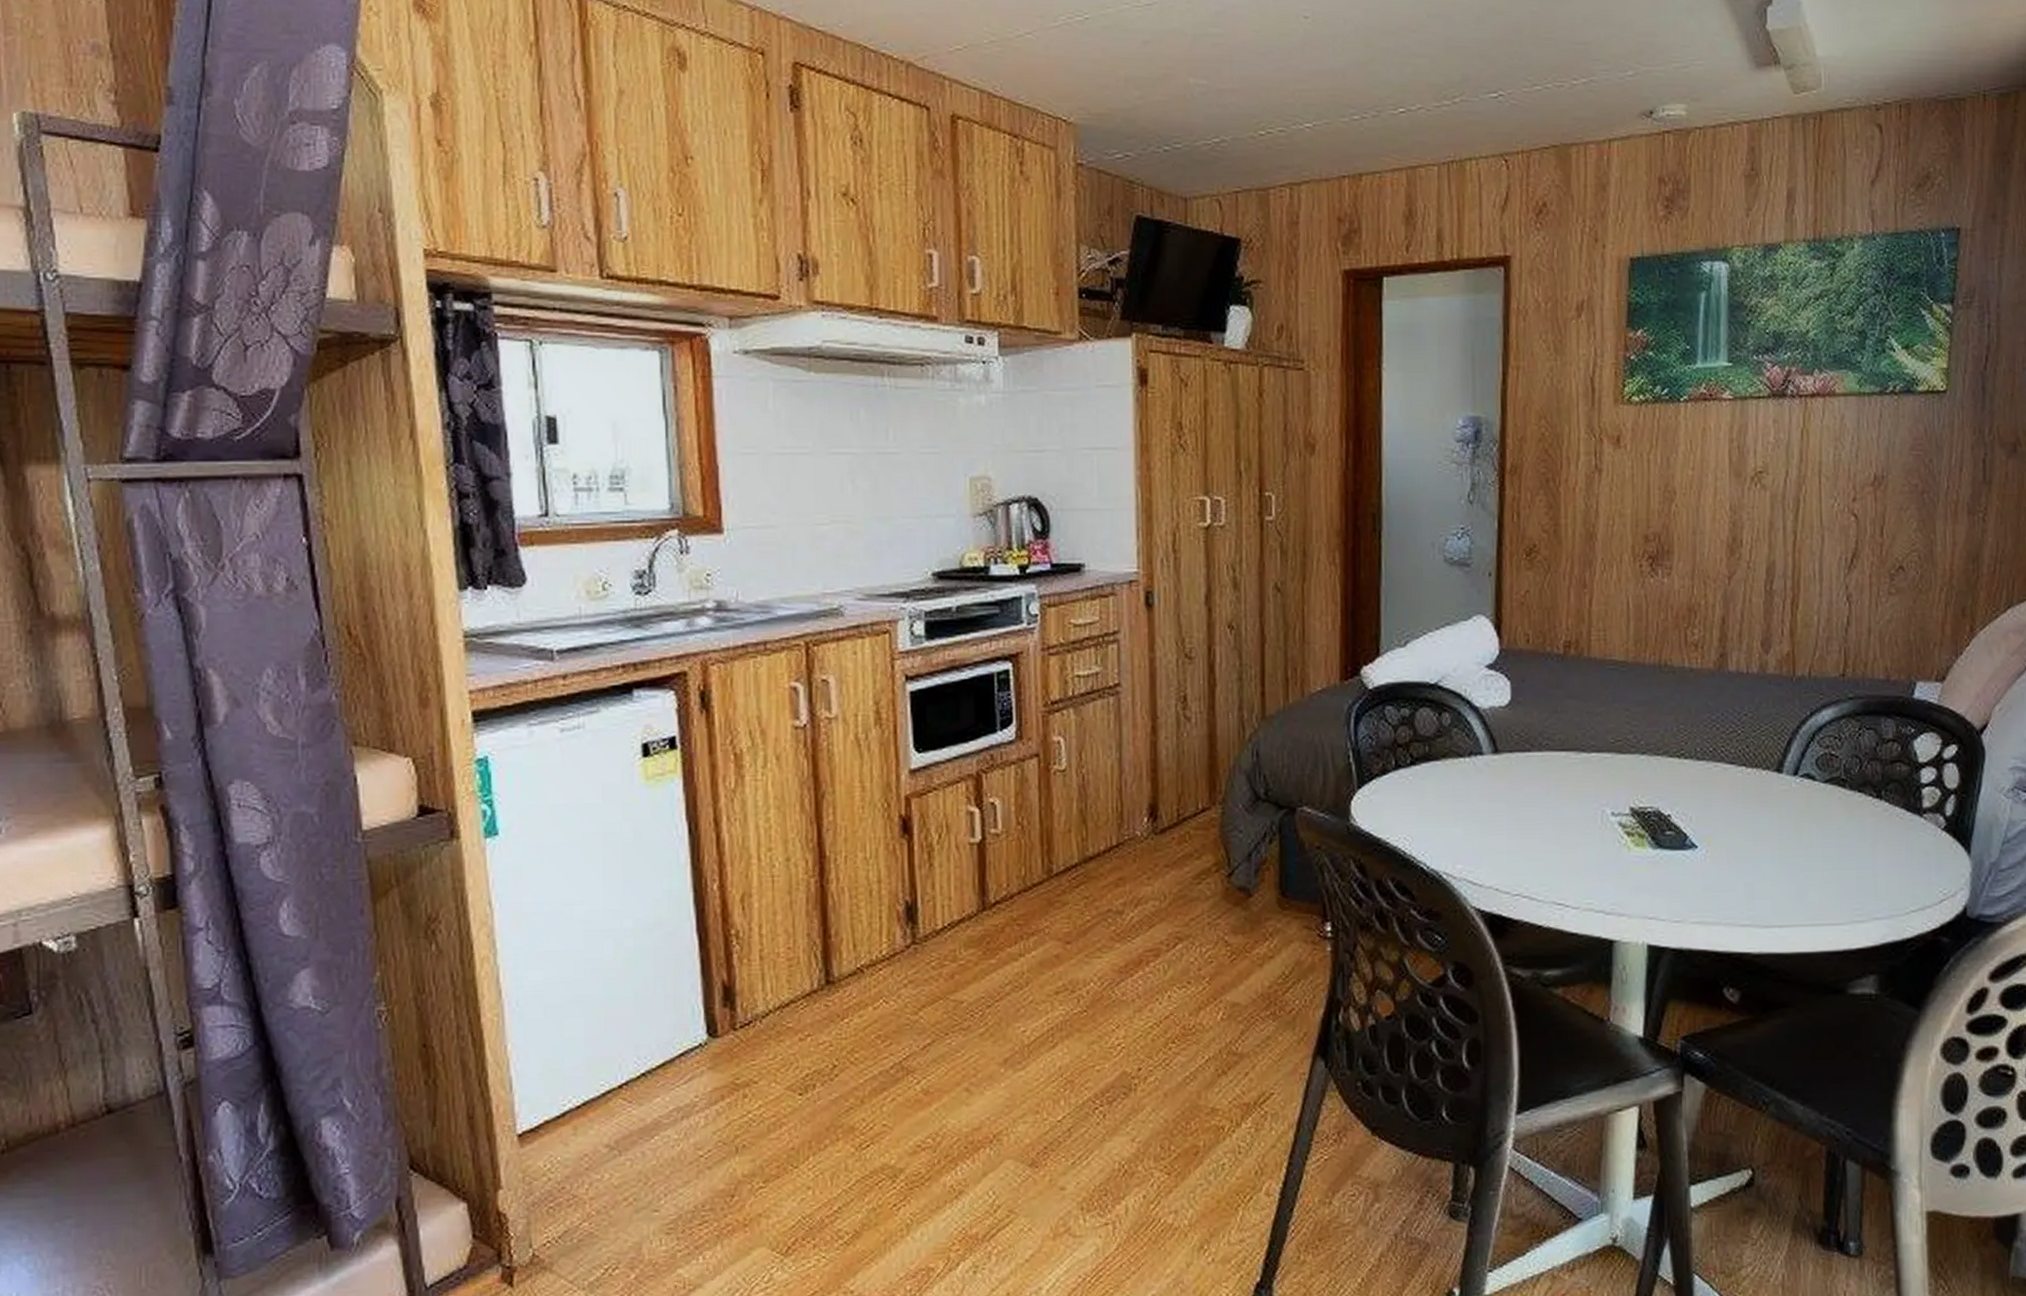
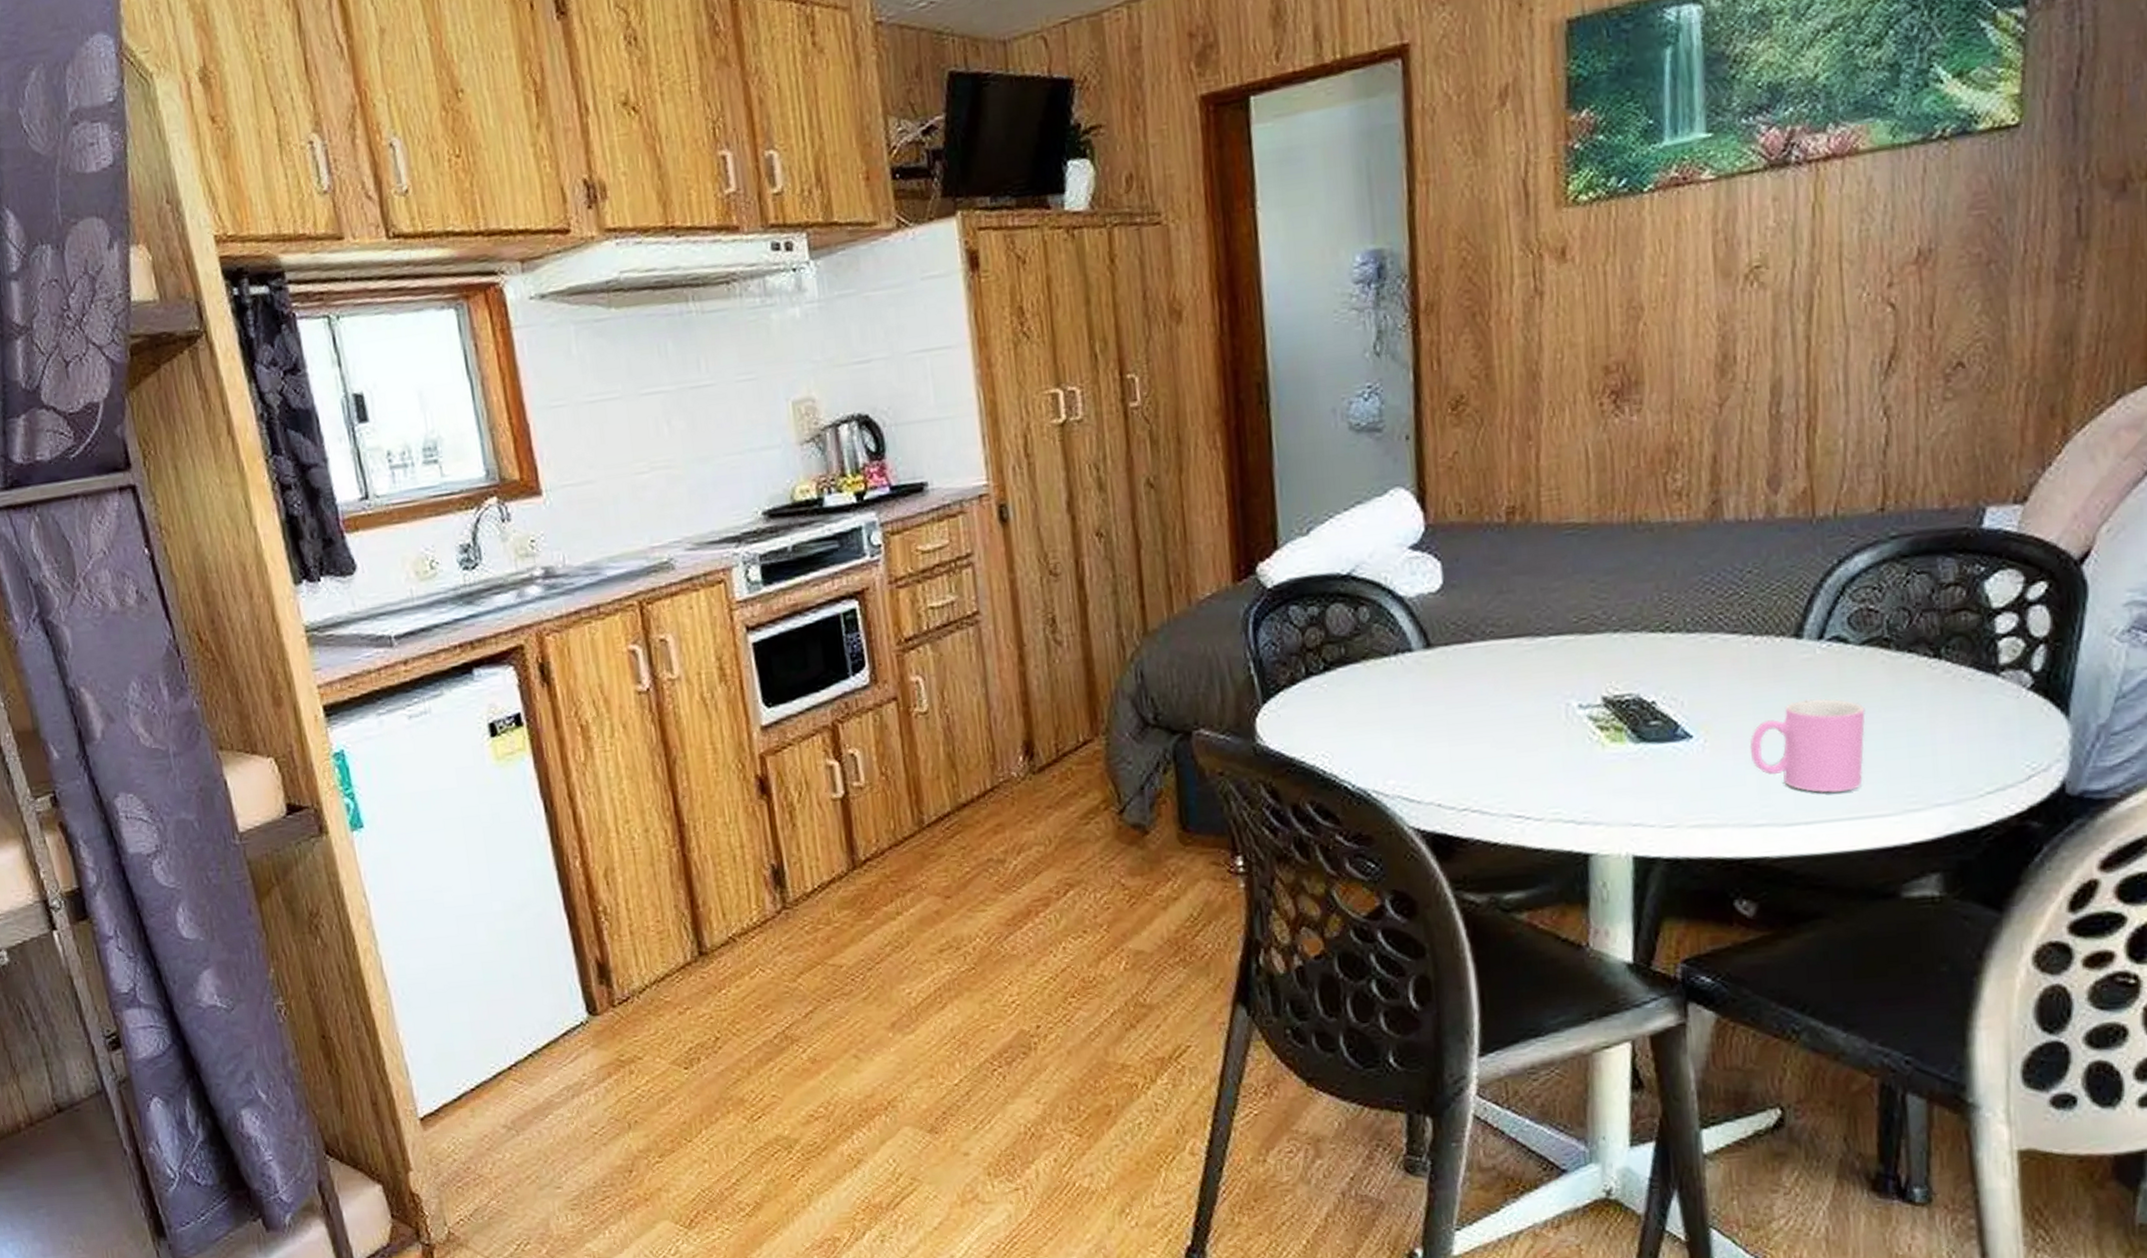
cup: none [1740,824,1826,902] -> present [1750,699,1865,793]

